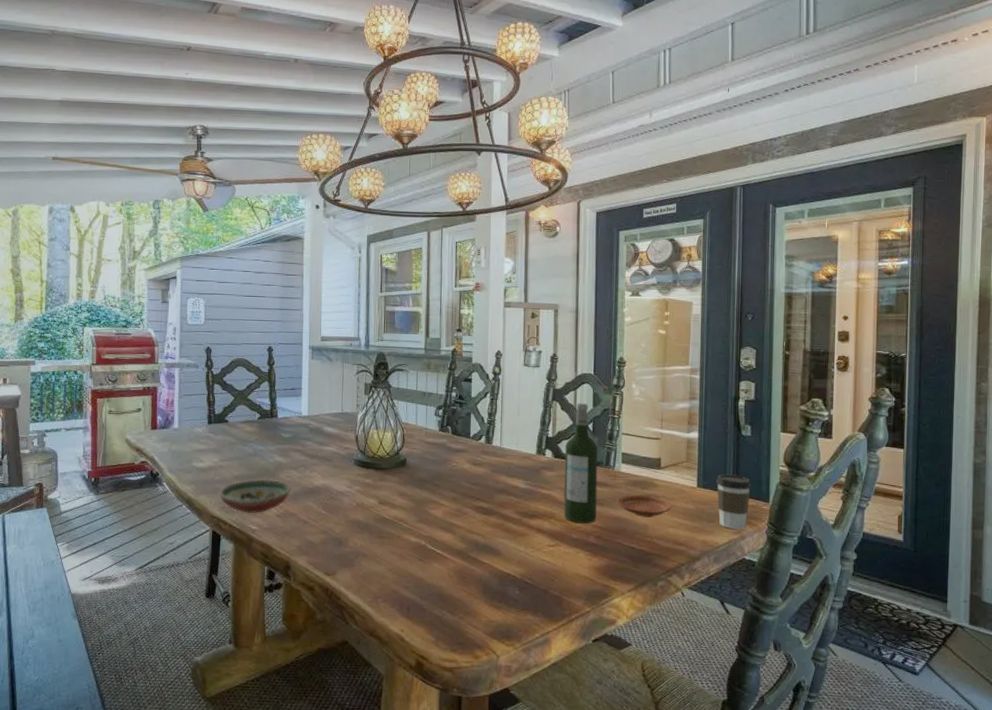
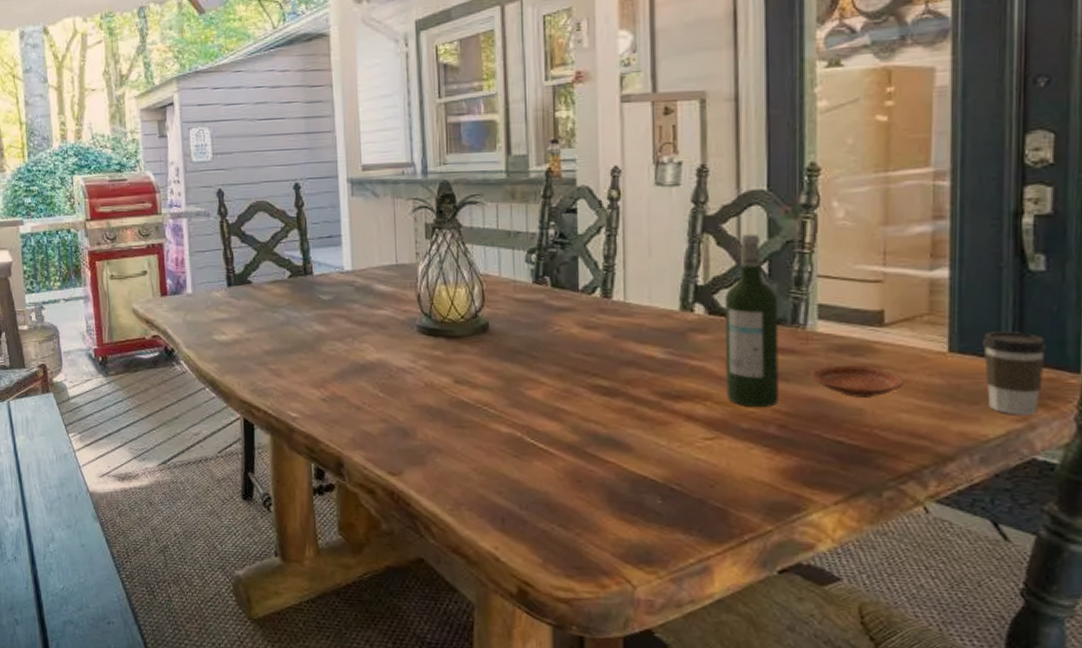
decorative bowl: present [219,479,291,514] -> none [247,355,338,398]

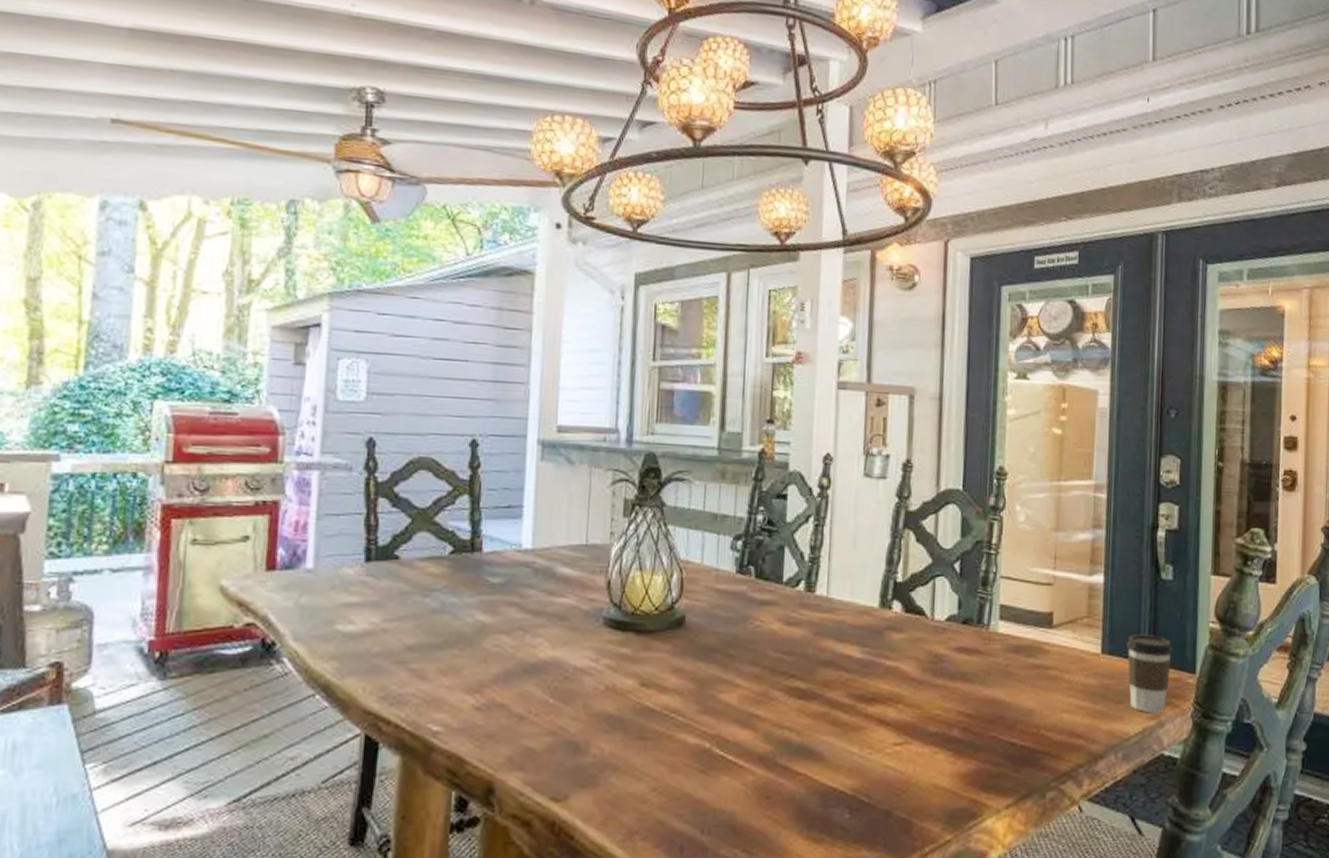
wine bottle: present [724,233,779,408] -> none [916,531,967,710]
plate: present [812,365,904,398] -> none [992,665,1067,698]

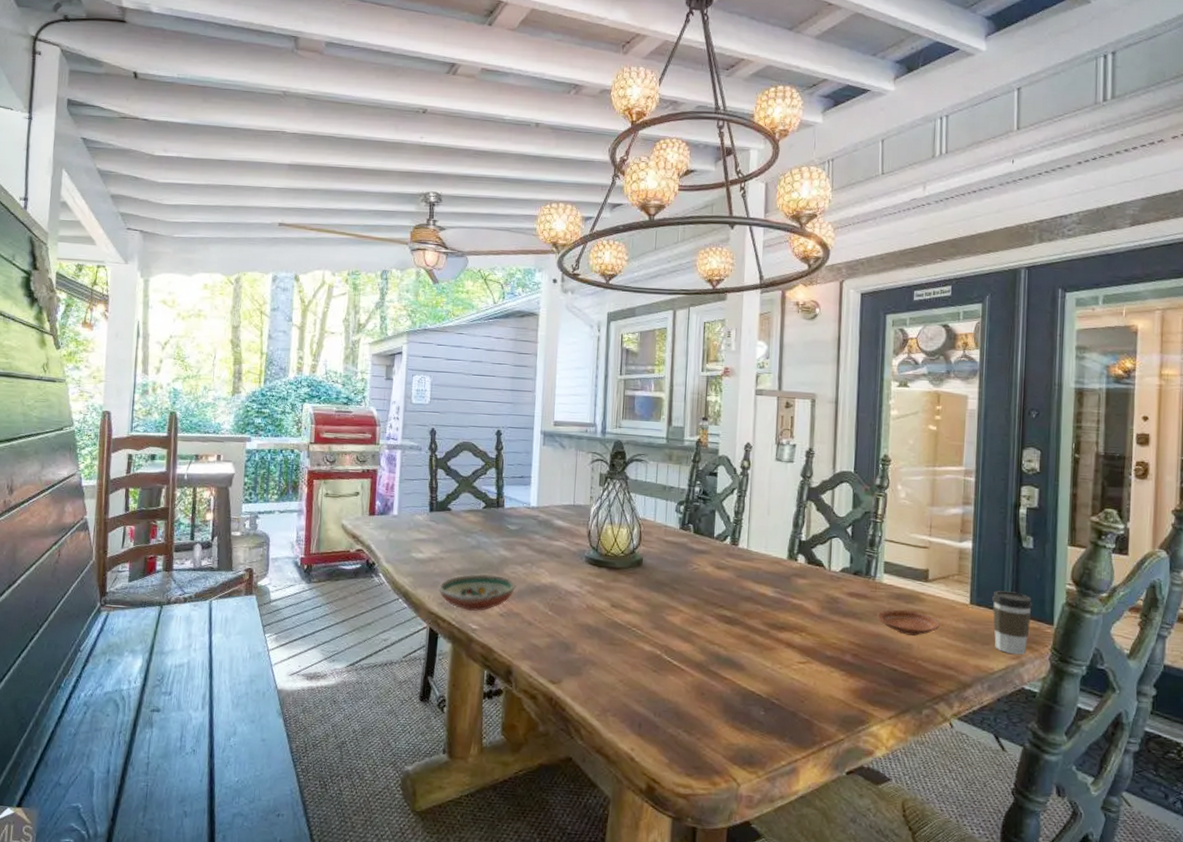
decorative bowl: none [378,651,501,707] -> present [438,574,516,612]
plate: none [992,665,1067,698] -> present [877,609,940,636]

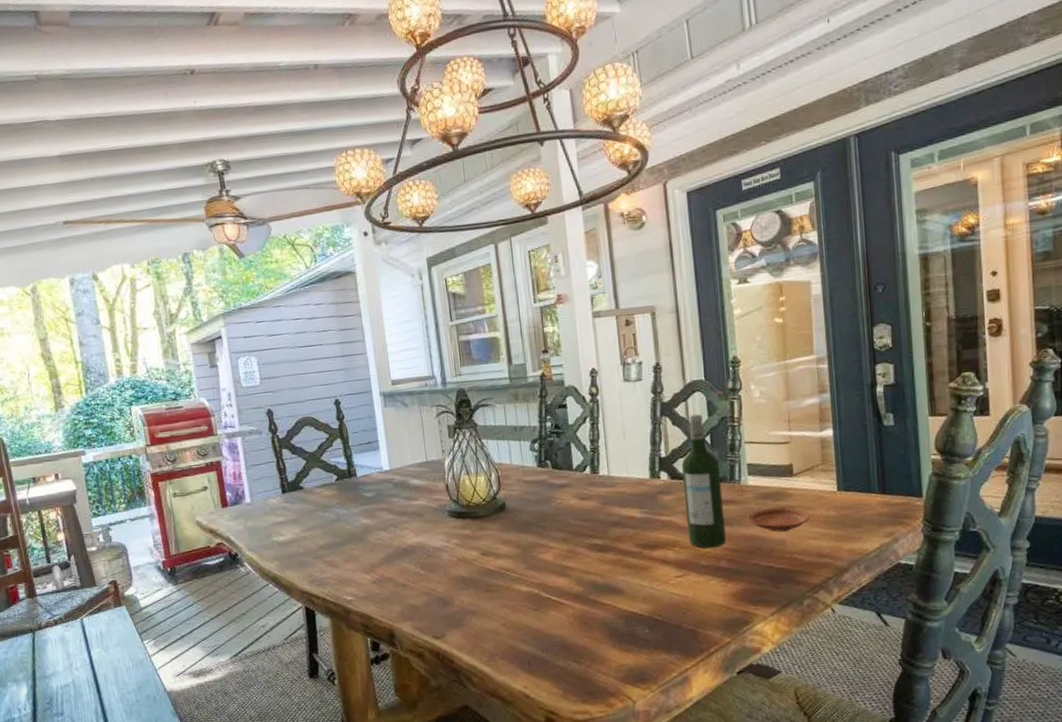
decorative bowl: present [438,574,516,612] -> none [305,544,384,584]
wine bottle: none [817,503,858,640] -> present [681,413,726,549]
coffee cup: present [992,591,1033,655] -> none [859,471,901,533]

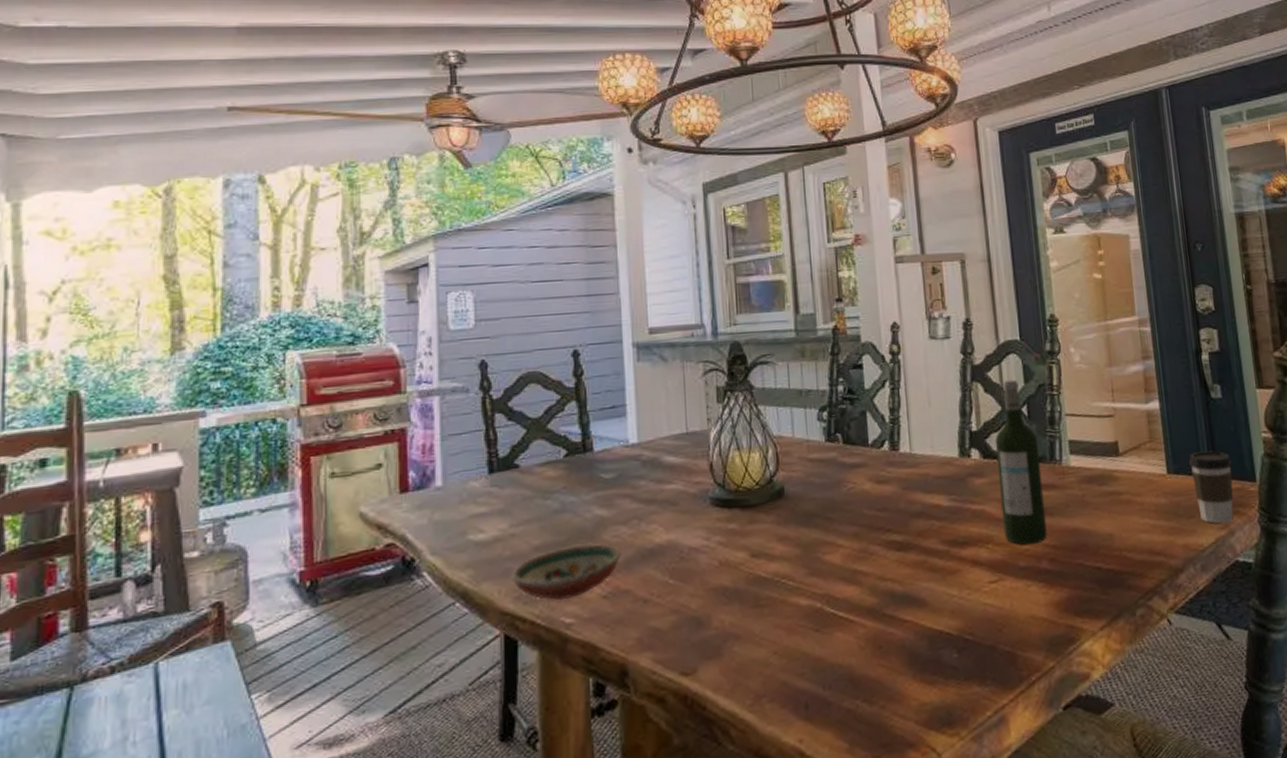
decorative bowl: none [305,544,384,584] -> present [511,543,621,601]
plate: present [747,507,811,532] -> none [1070,493,1140,524]
coffee cup: none [859,471,901,533] -> present [1189,450,1234,524]

